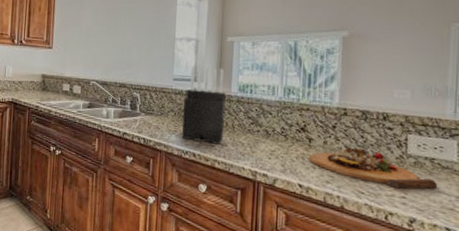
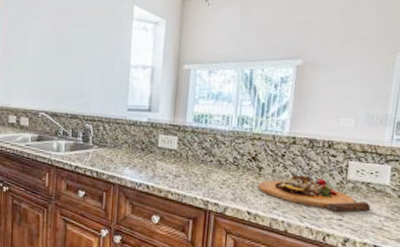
knife block: present [181,66,226,145] -> none [135,96,181,176]

